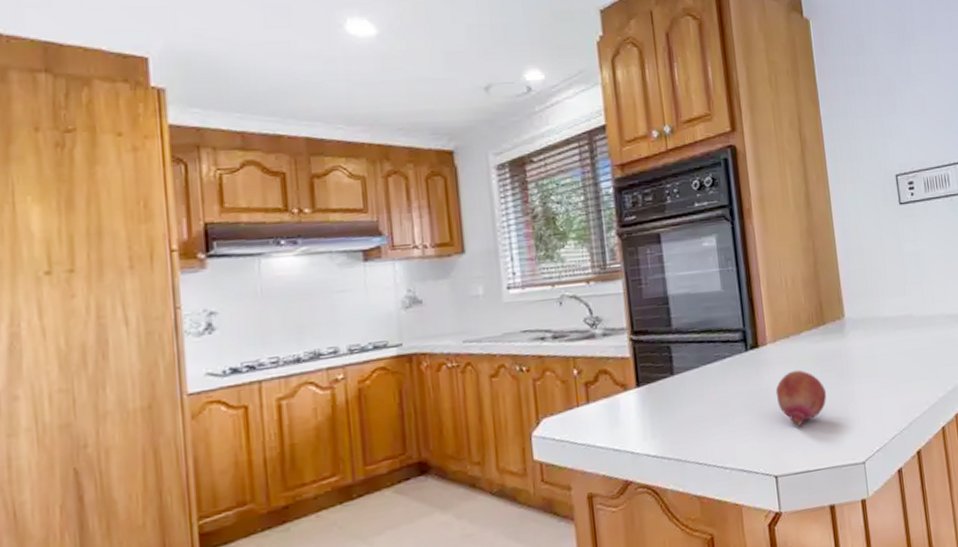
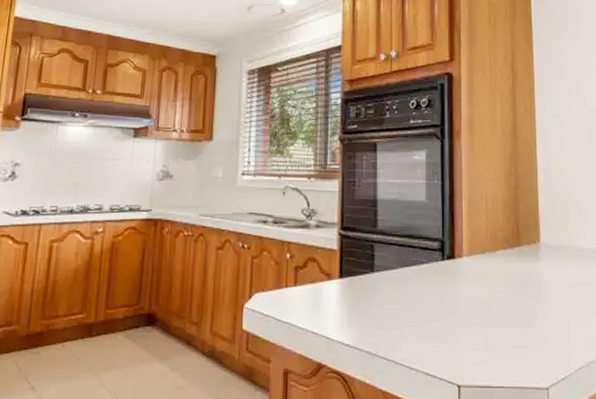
fruit: present [775,369,827,427] -> none [466,286,516,341]

